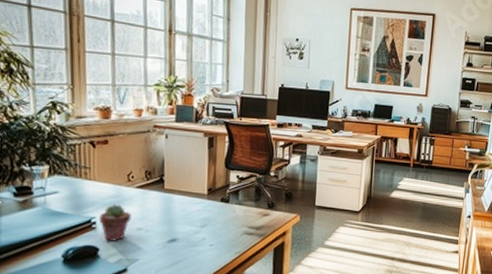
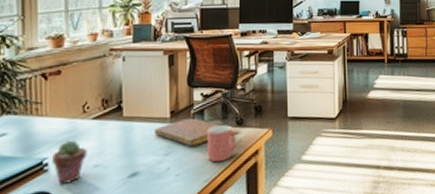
notebook: none [192,196,252,223] -> present [154,118,219,147]
mug: none [240,206,267,238] -> present [208,125,236,163]

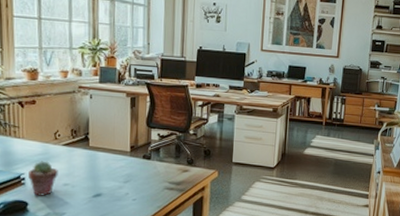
notebook: present [154,118,219,147] -> none [116,153,172,178]
mug: present [208,125,236,163] -> none [161,163,186,193]

